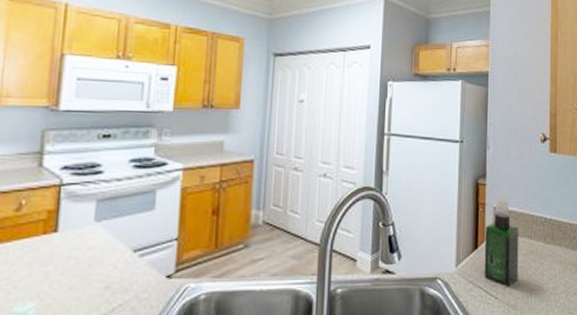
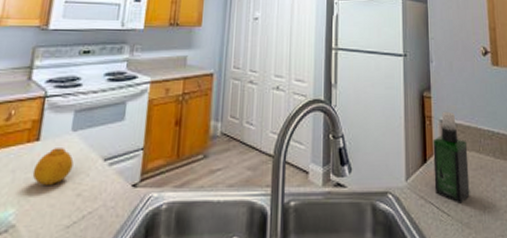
fruit: none [52,239,99,278] -> present [32,148,74,185]

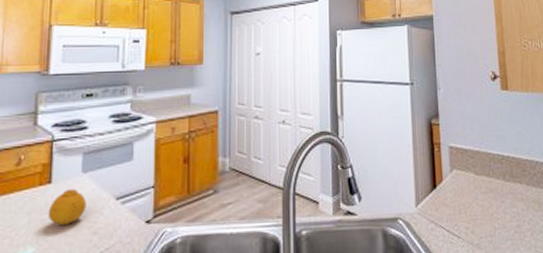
spray bottle: present [433,111,470,204] -> none [442,137,480,226]

